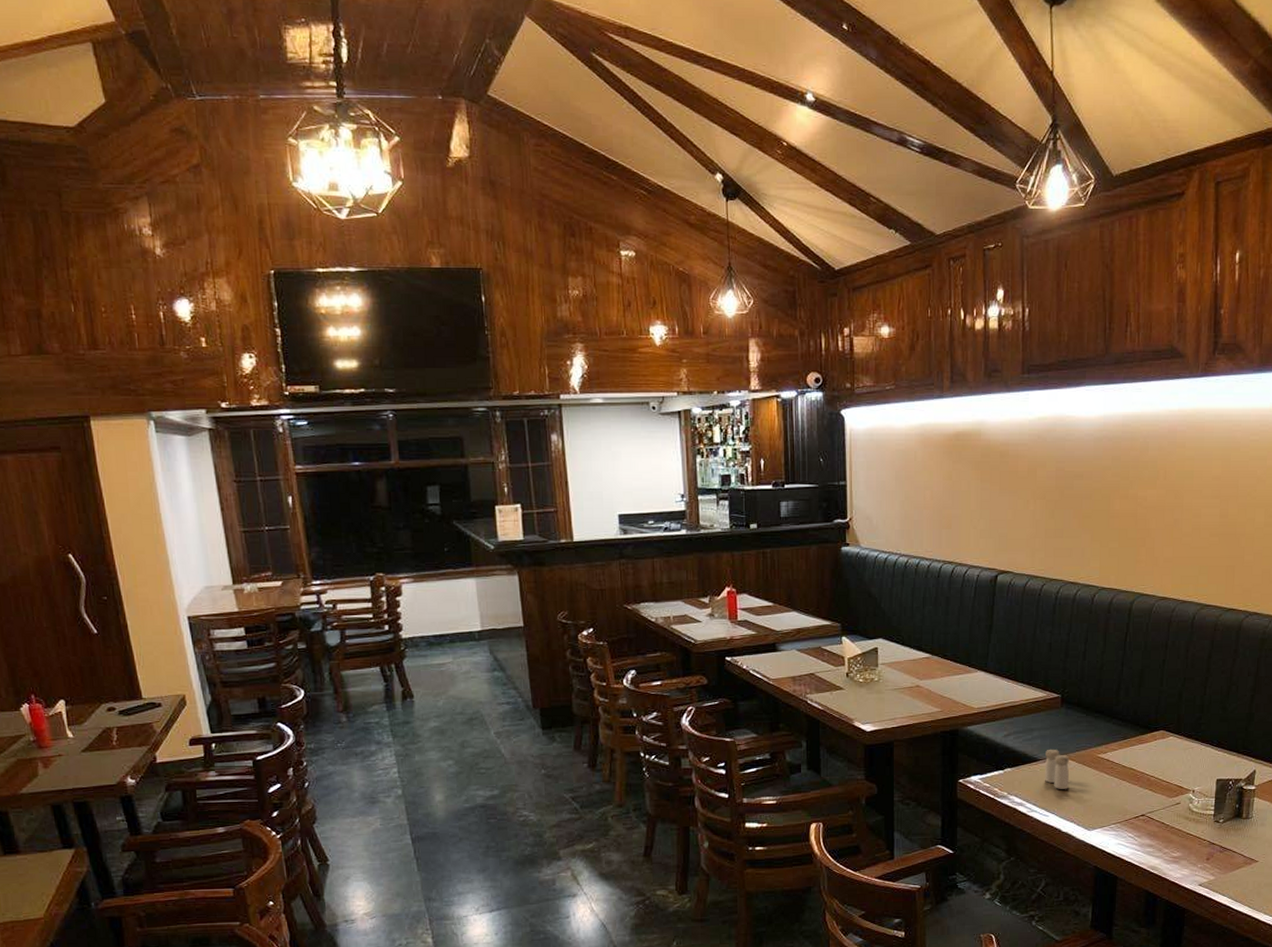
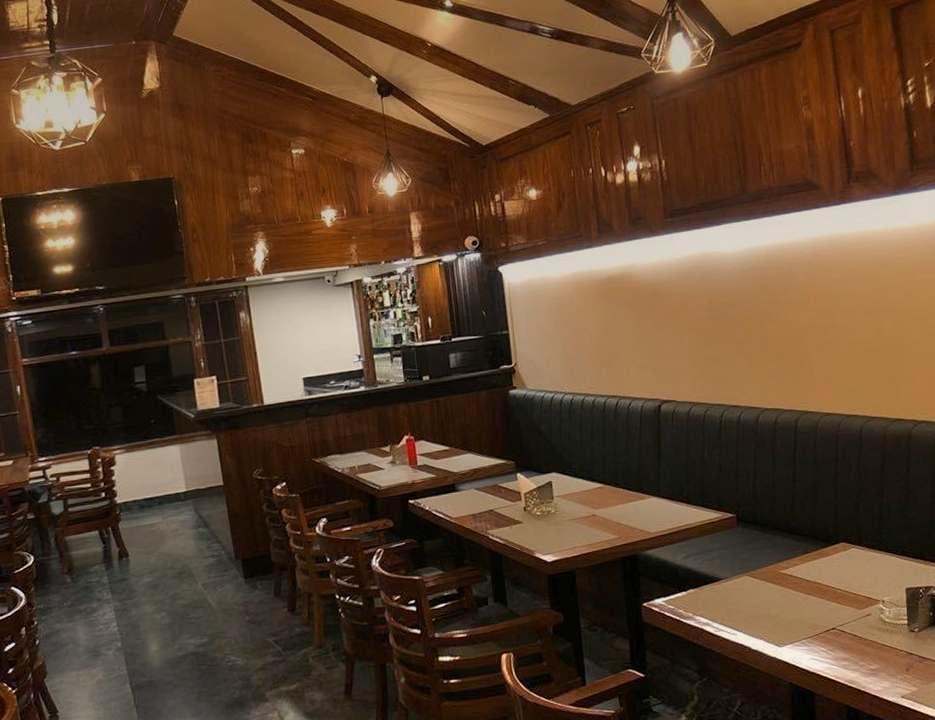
salt and pepper shaker: present [1045,749,1070,789] -> none [727,567,755,607]

